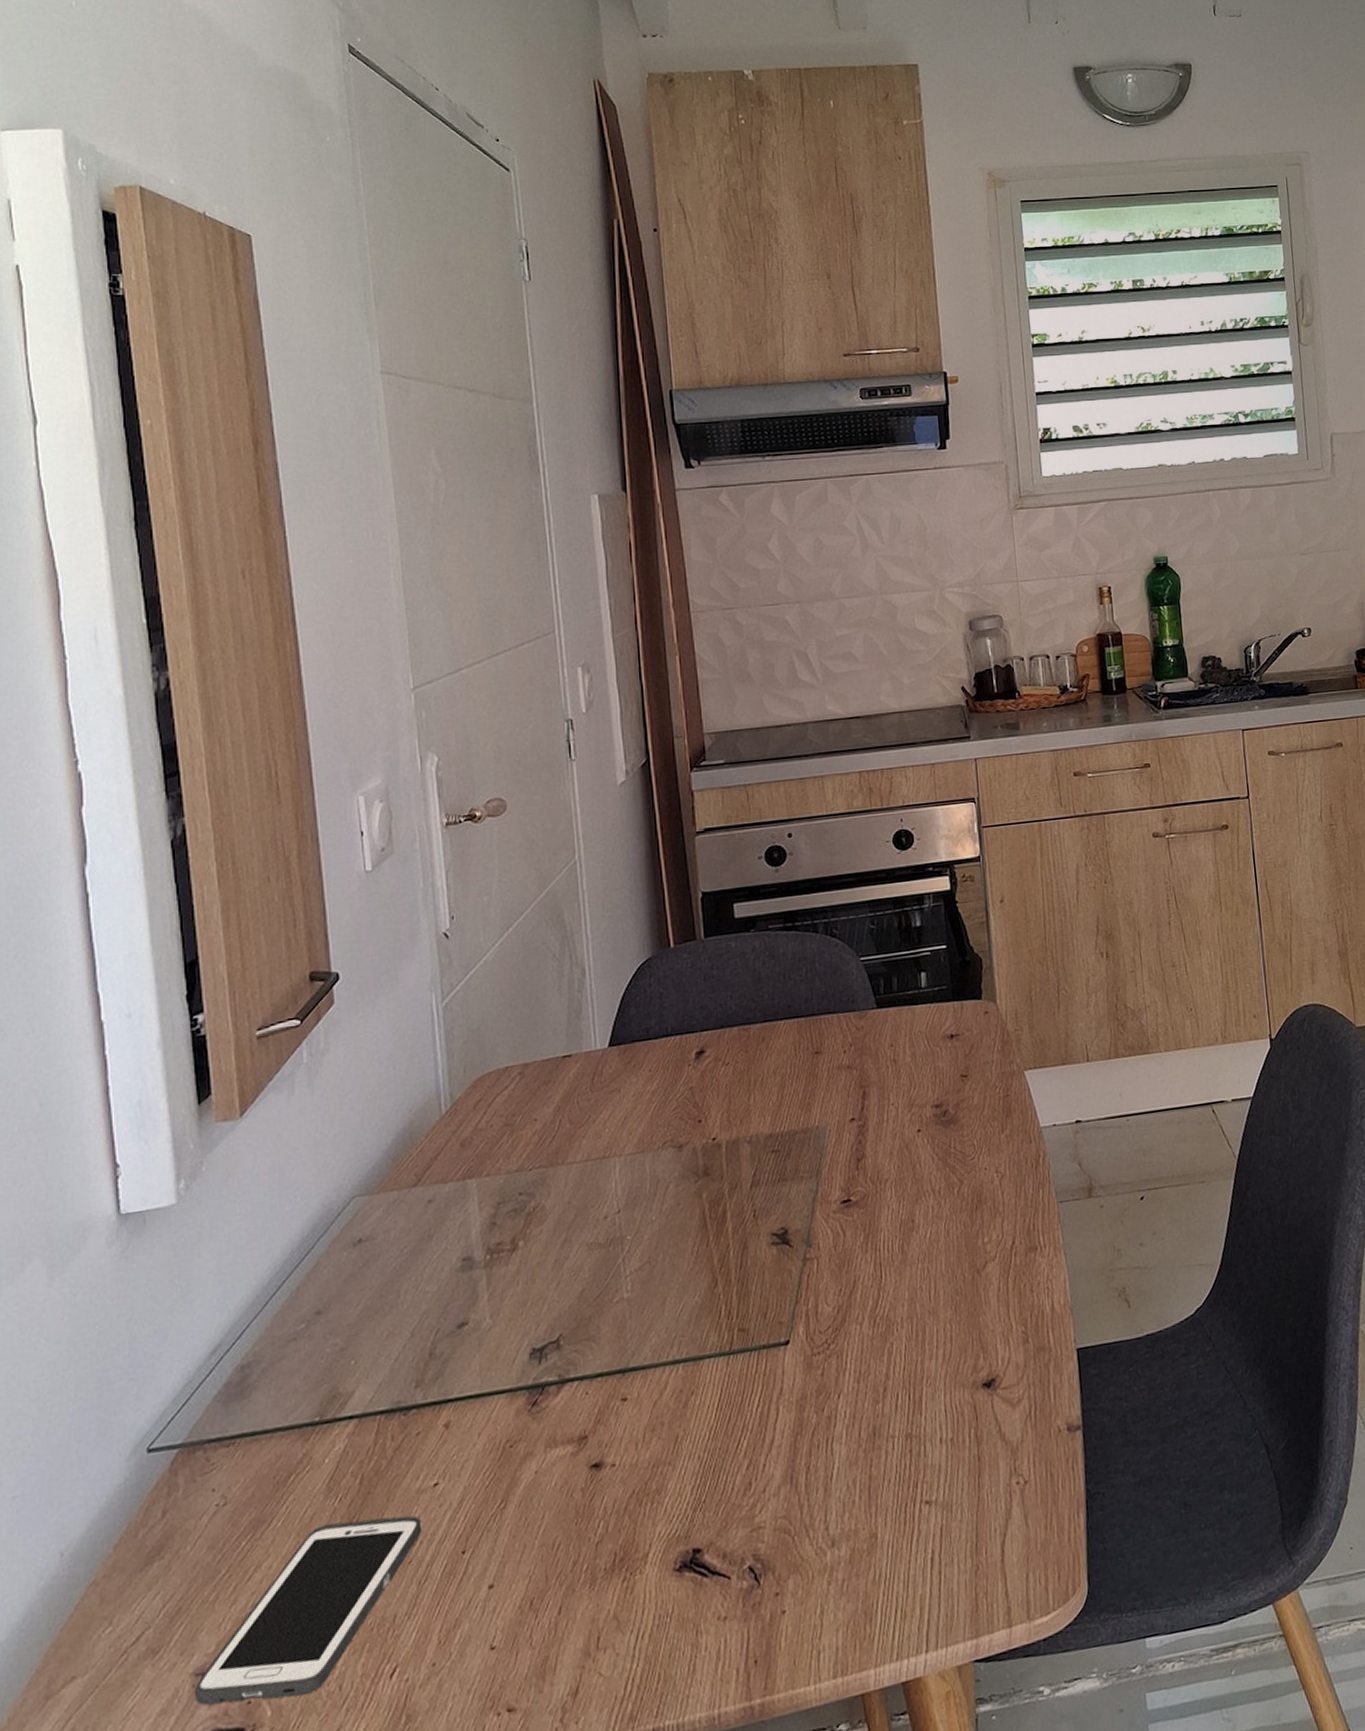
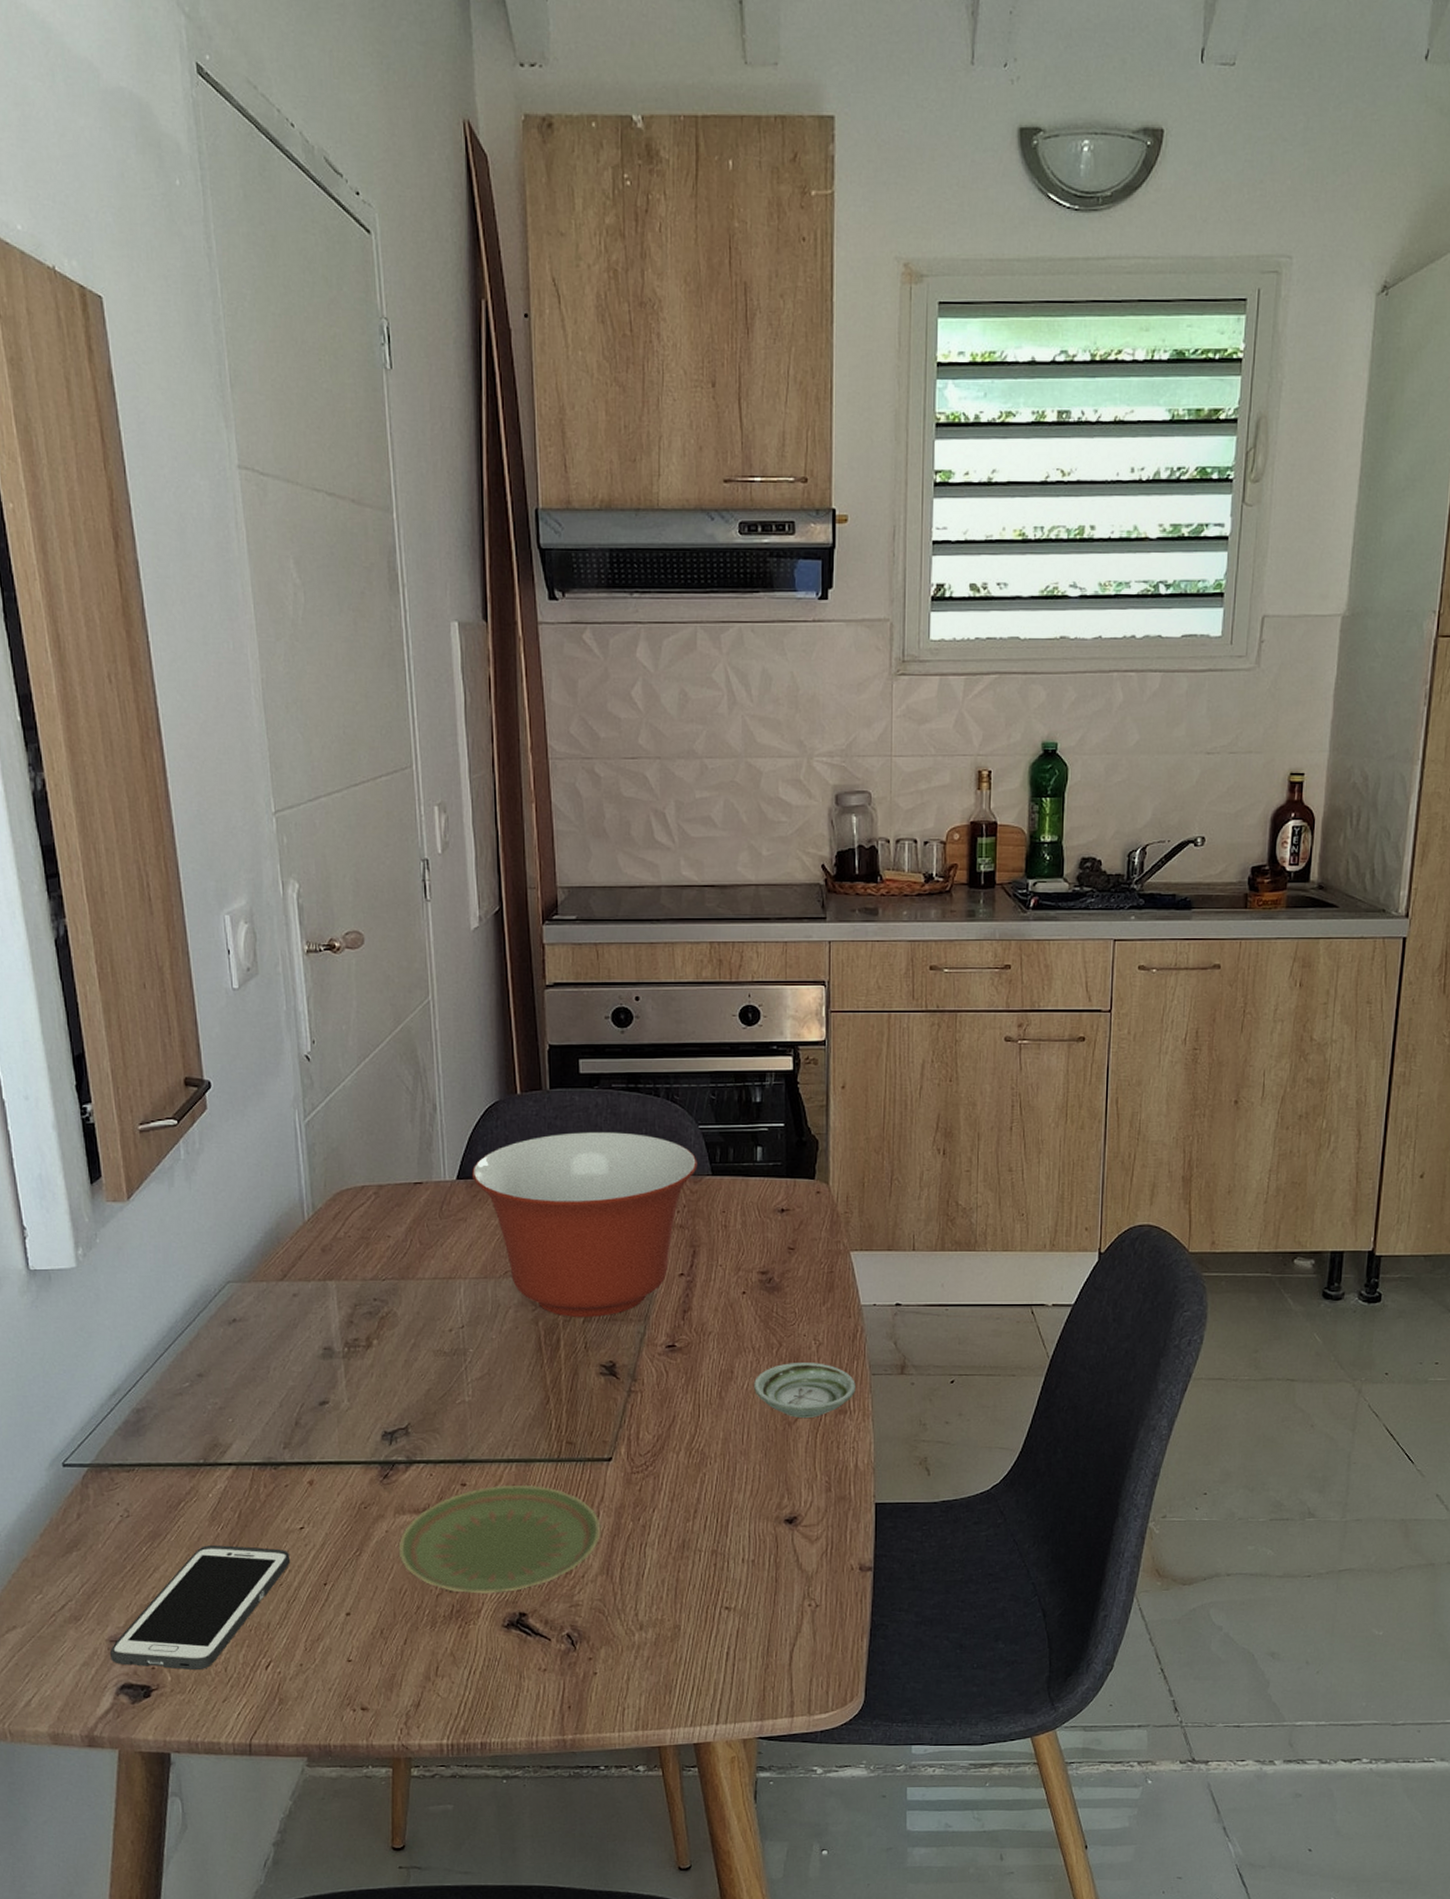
plate: none [550,1387,782,1536] -> present [398,1484,601,1594]
mixing bowl: none [624,974,862,1184] -> present [471,1132,697,1318]
saucer: none [937,1197,1044,1263] -> present [754,1363,856,1418]

